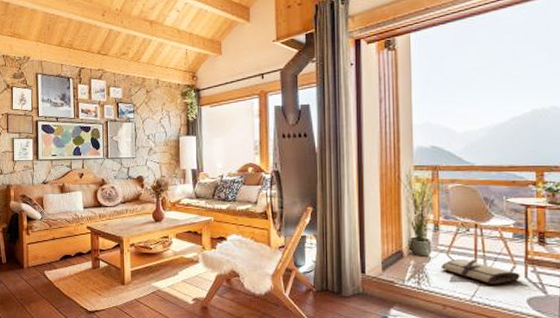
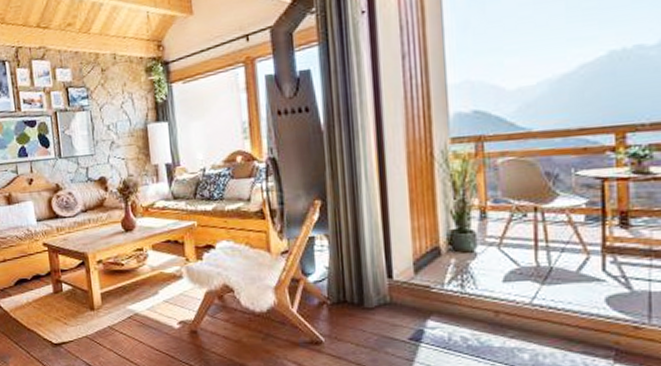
tool roll: present [441,258,520,284] -> none [490,251,596,282]

